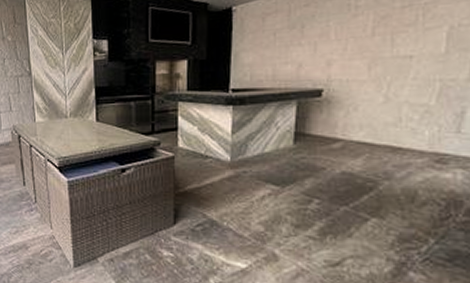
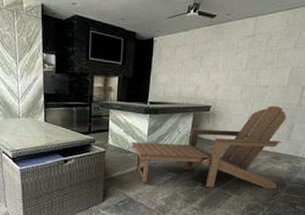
lounge chair: none [209,83,450,210] -> present [131,106,286,189]

